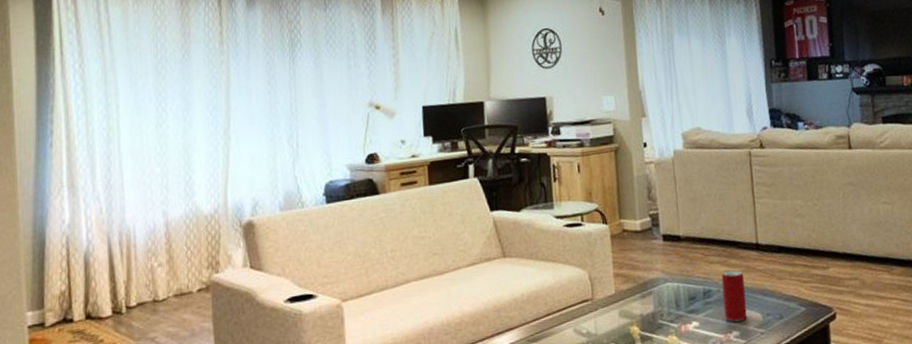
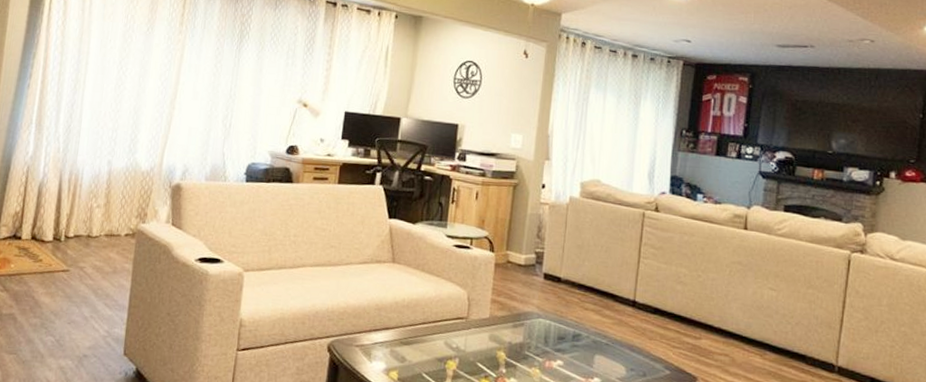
beverage can: present [721,269,747,322] -> none [589,319,615,370]

